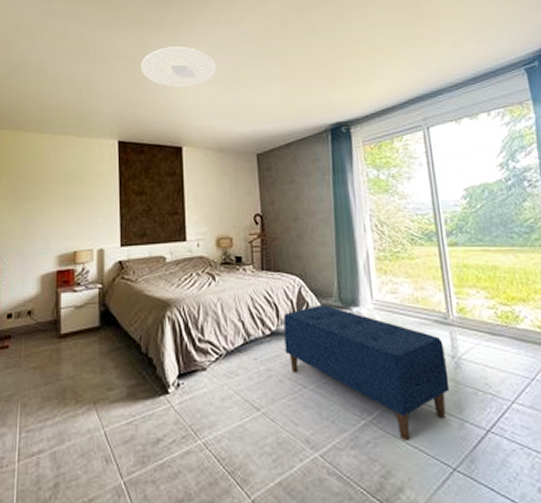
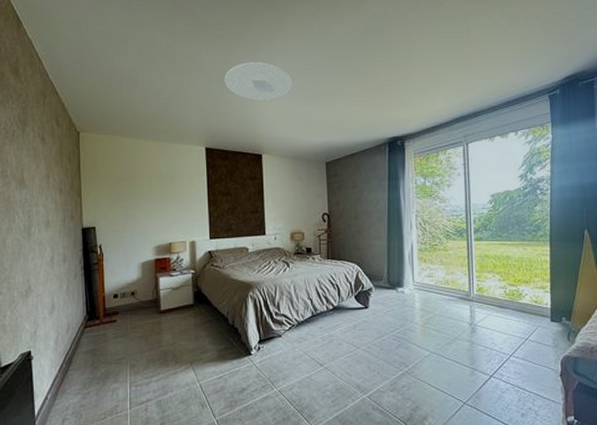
bench: present [283,305,450,440] -> none [343,286,466,384]

